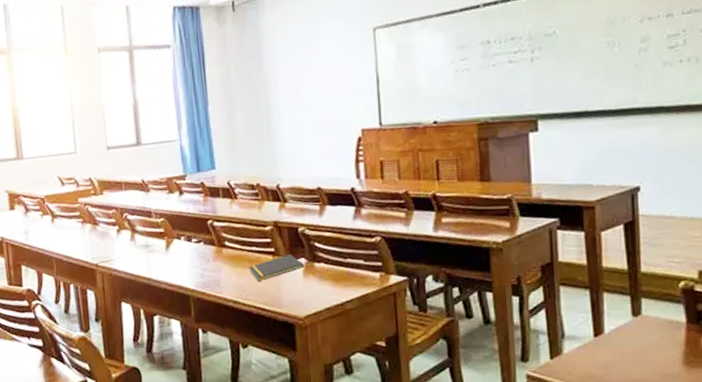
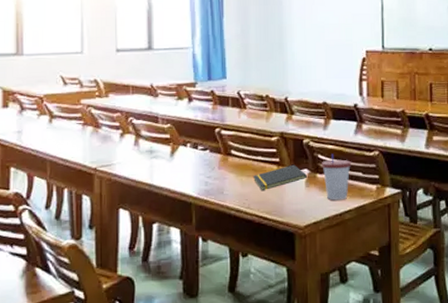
cup: none [319,241,351,290] -> present [322,153,351,201]

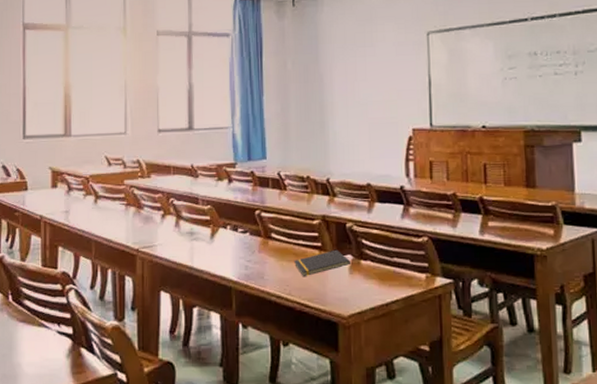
cup: present [322,153,351,201] -> none [366,239,398,289]

